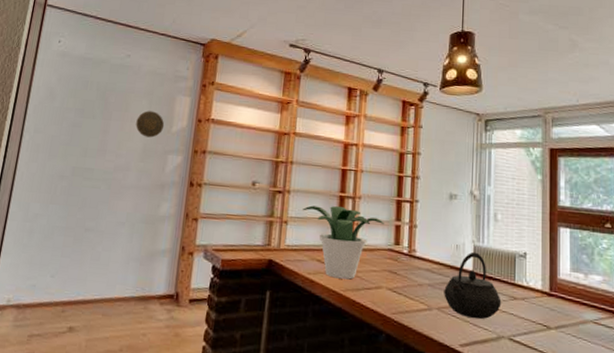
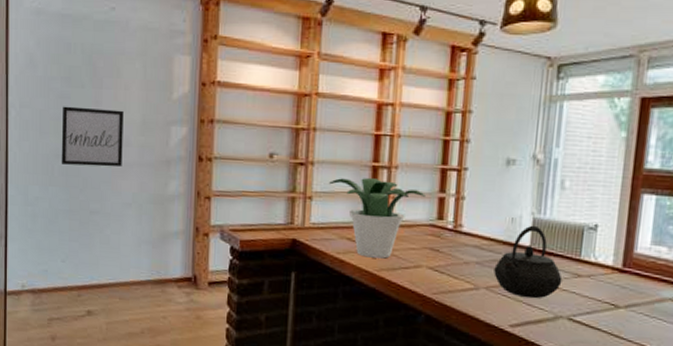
wall art: none [64,133,128,189] -> present [61,106,124,167]
decorative plate: present [136,111,165,138] -> none [131,75,164,107]

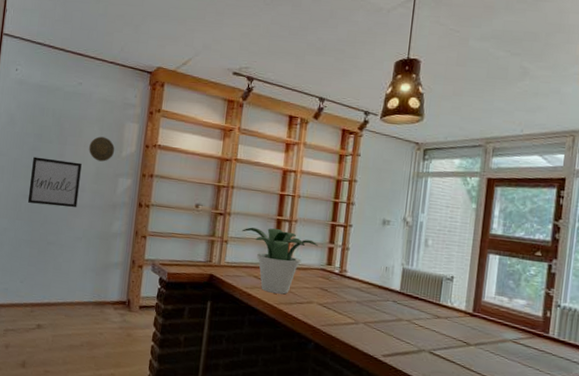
decorative plate: none [131,75,164,107] -> present [89,136,115,162]
kettle: present [494,225,563,299] -> none [370,273,425,334]

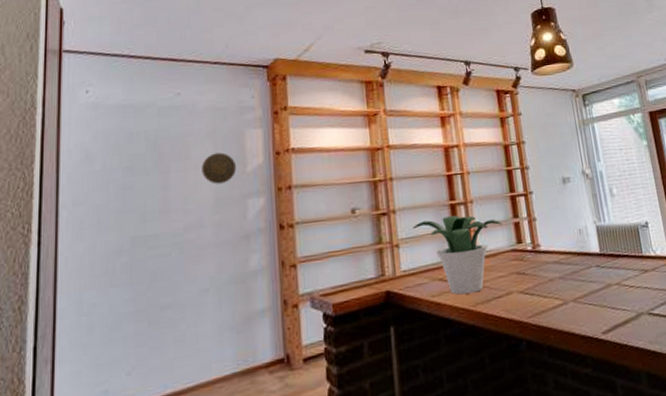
wall art: present [27,156,82,208] -> none [123,191,196,260]

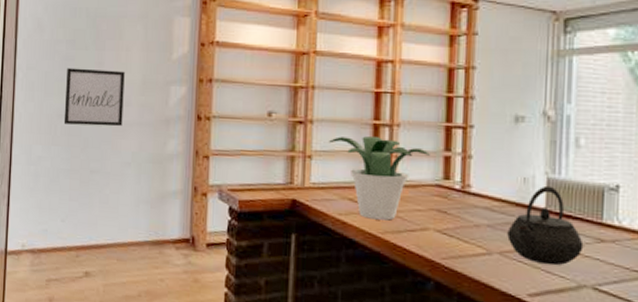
wall art: none [123,191,196,260] -> present [63,68,125,127]
decorative plate: present [201,152,237,185] -> none [132,37,164,68]
kettle: none [575,232,635,302] -> present [507,185,584,266]

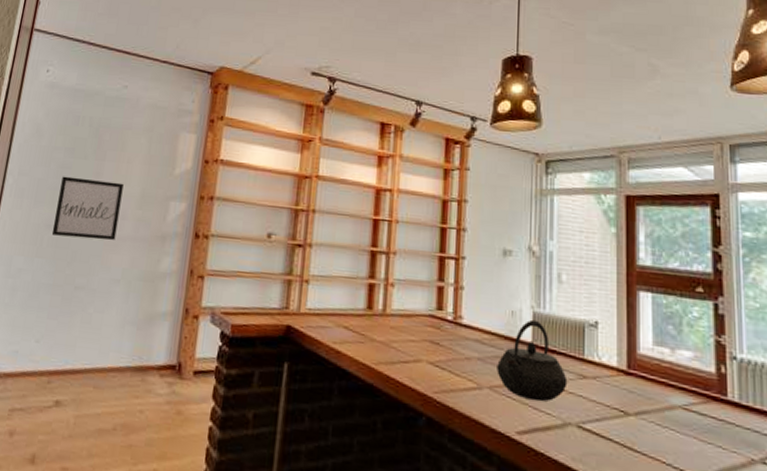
potted plant: present [329,136,430,221] -> none [327,262,424,351]

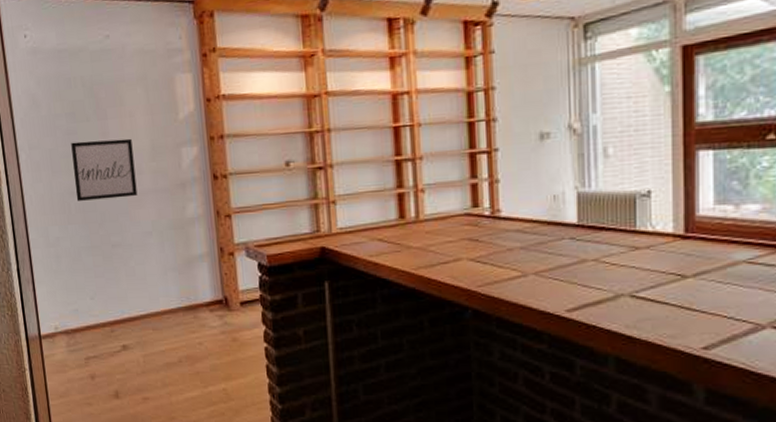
kettle: present [497,319,568,402] -> none [541,200,619,279]

